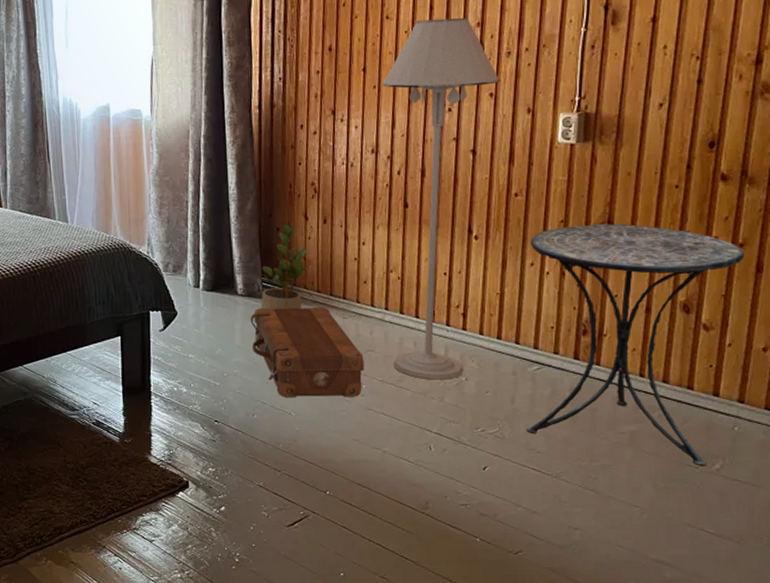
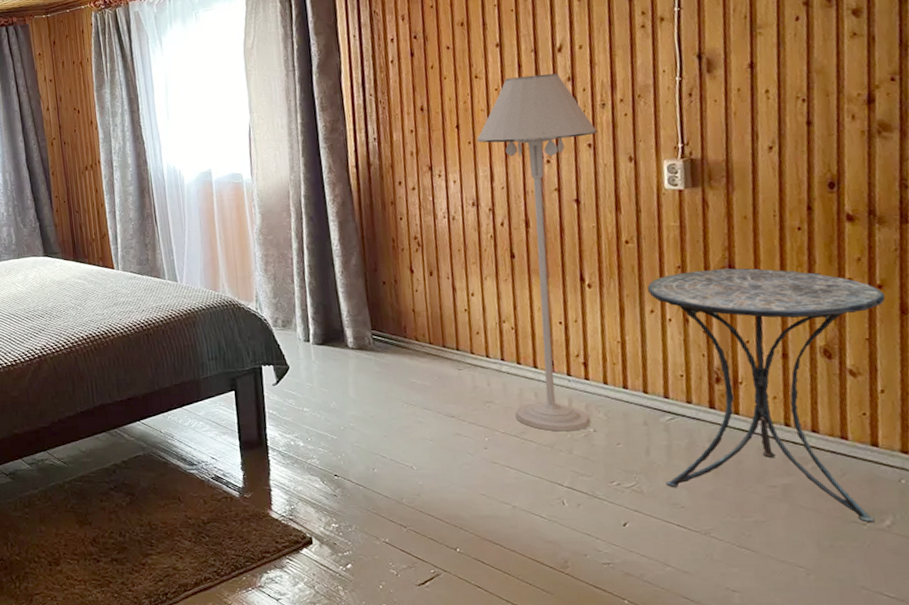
suitcase: present [250,306,364,397] -> none [363,358,485,451]
potted plant: present [261,224,310,310] -> none [371,277,419,362]

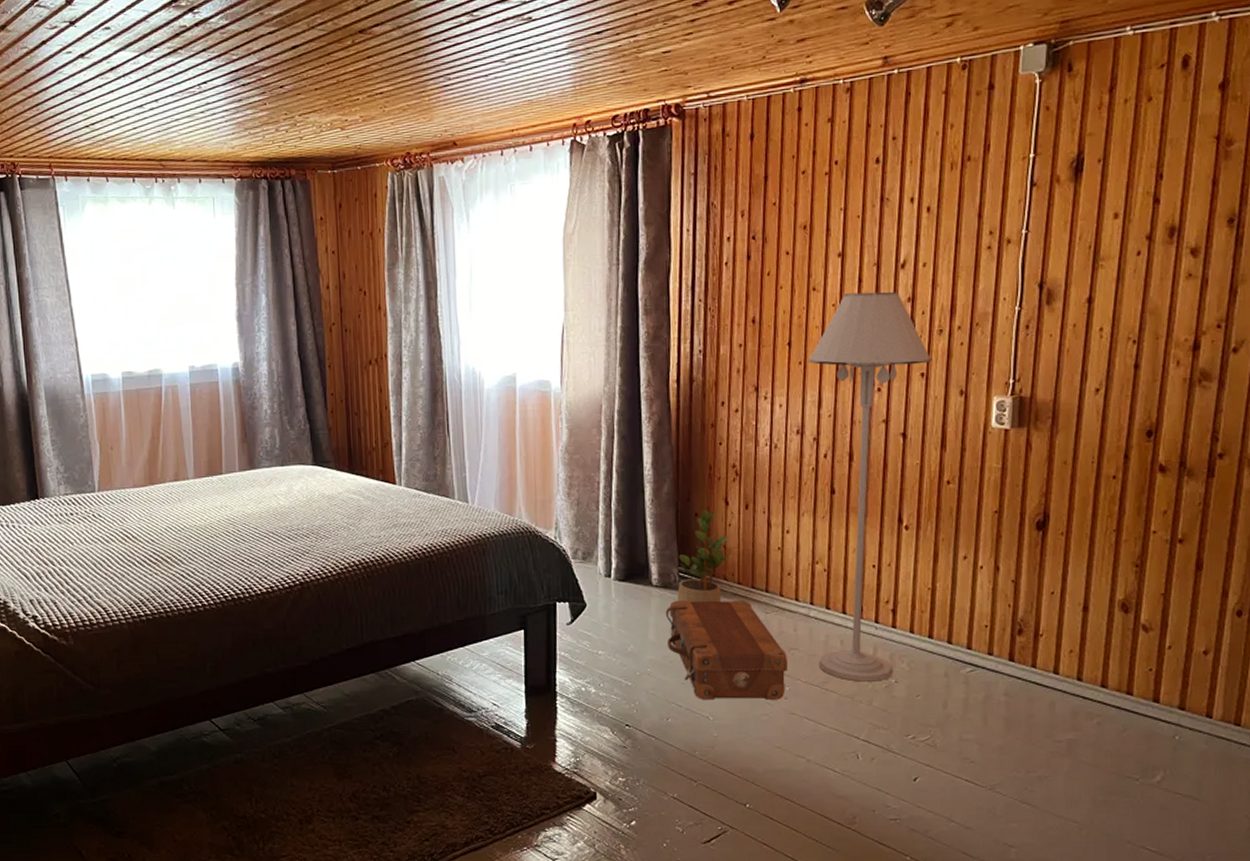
suitcase: none [363,358,485,451] -> present [665,599,788,700]
potted plant: none [371,277,419,362] -> present [677,509,730,603]
side table: present [646,267,886,523] -> none [959,515,1185,778]

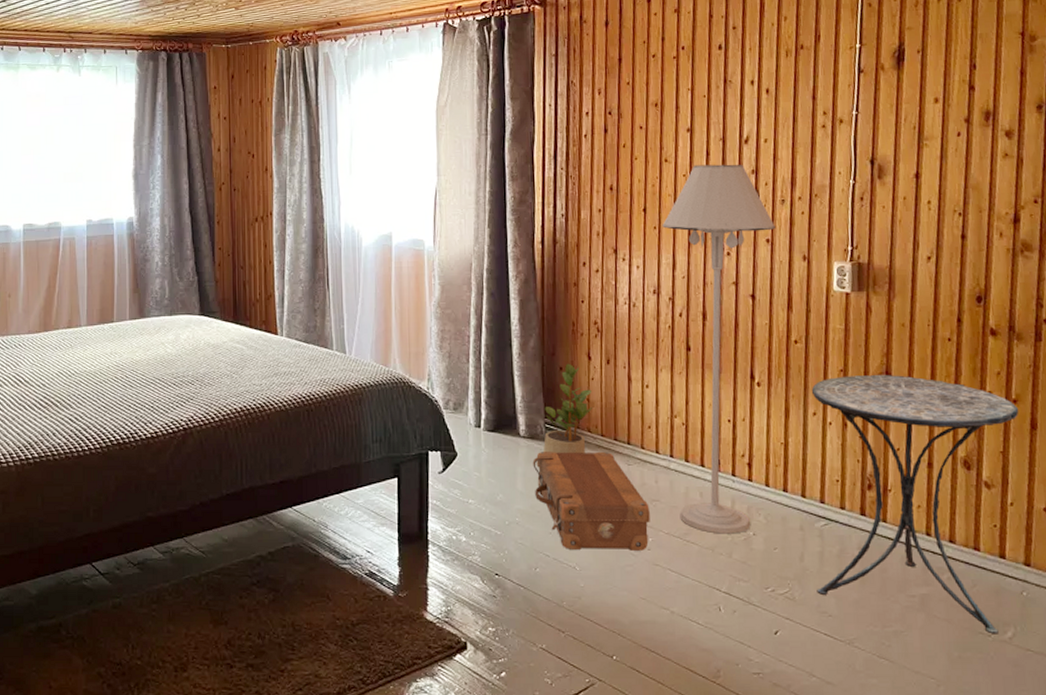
side table: none [959,515,1185,778] -> present [811,374,1019,634]

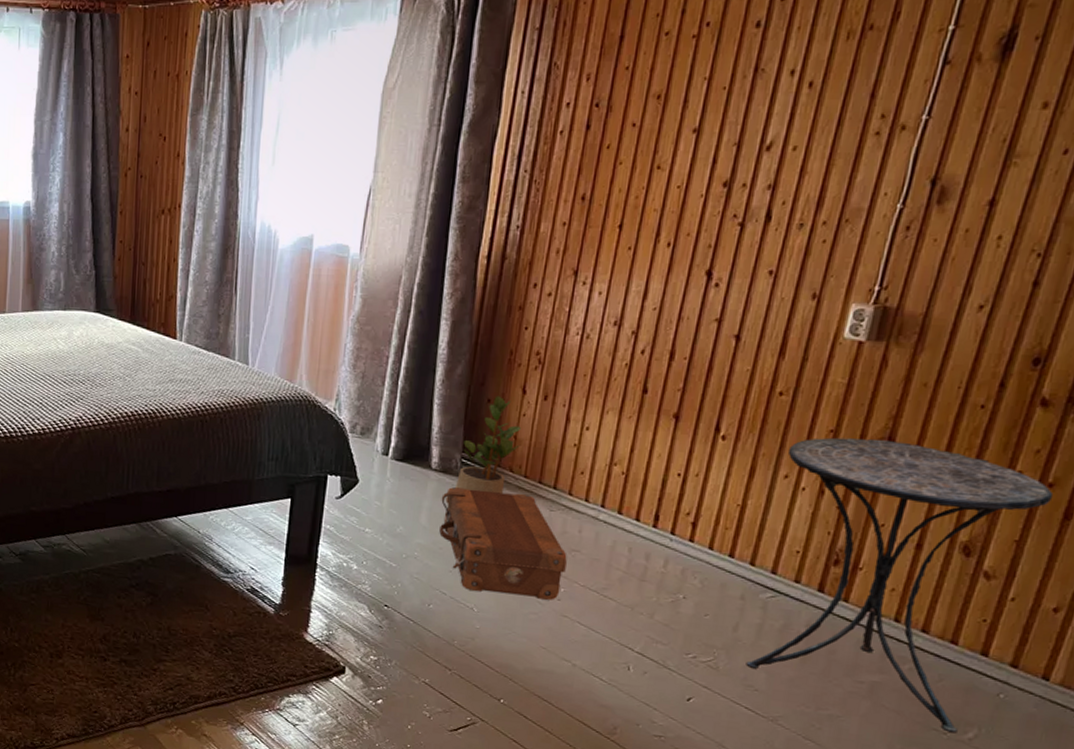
floor lamp: present [662,164,775,534] -> none [600,175,785,595]

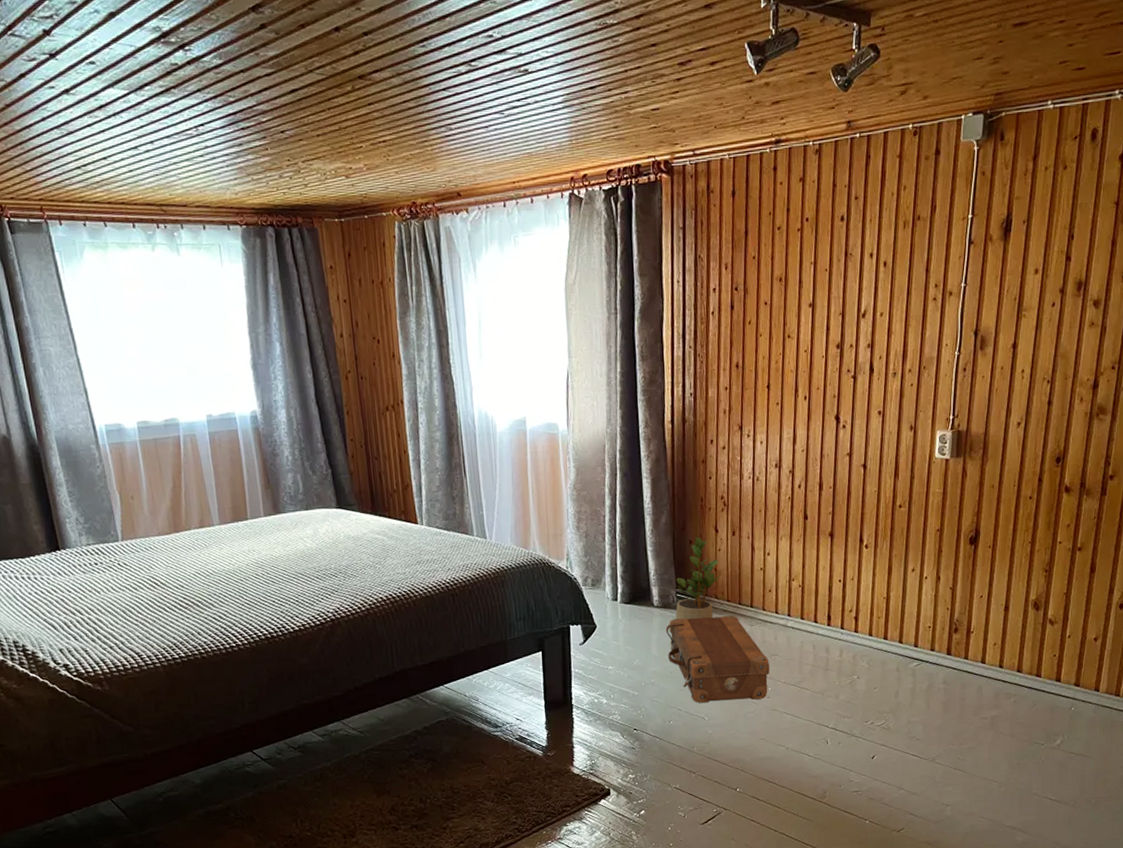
side table: present [746,437,1054,733] -> none [908,531,1082,743]

